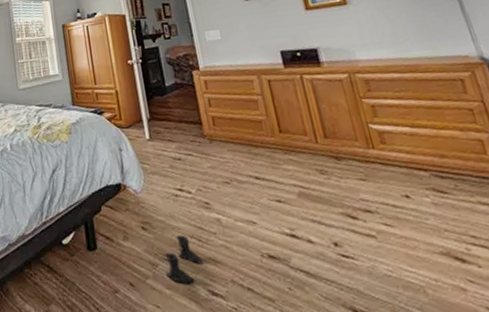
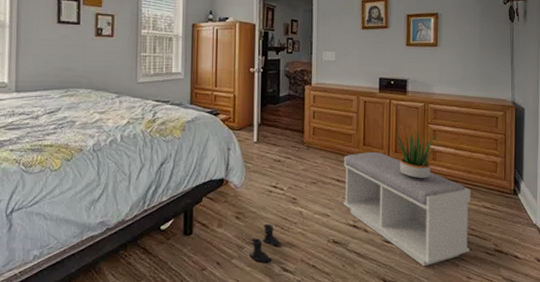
bench: none [257,139,479,292] -> present [343,152,471,267]
potted plant: none [319,106,384,170] -> present [396,129,435,179]

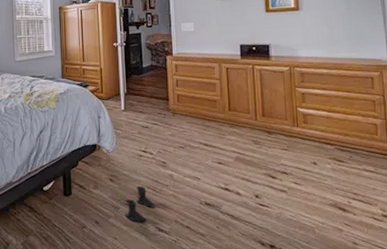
bench: present [343,152,471,267] -> none [210,117,354,231]
potted plant: present [396,129,435,179] -> none [262,93,306,143]

